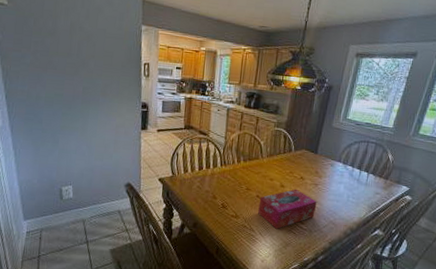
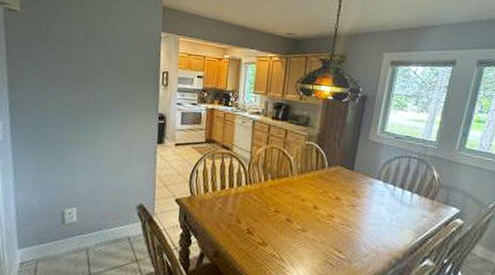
tissue box: present [258,189,317,229] -> none [289,211,356,259]

